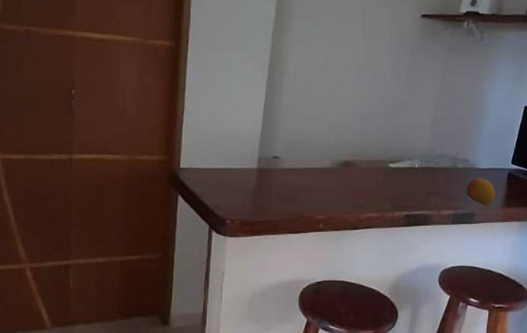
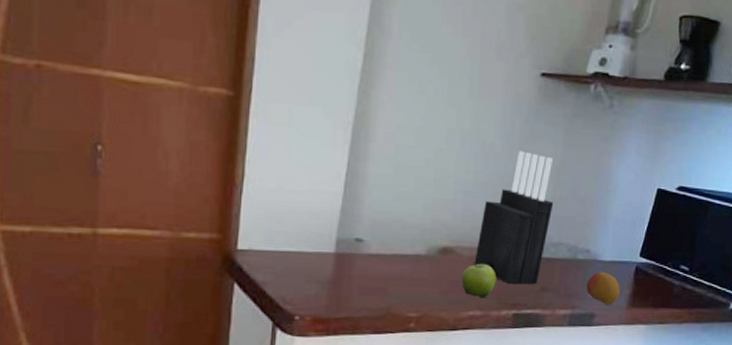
fruit: none [361,173,390,202] -> present [462,263,497,298]
knife block: none [371,80,436,189] -> present [474,151,554,284]

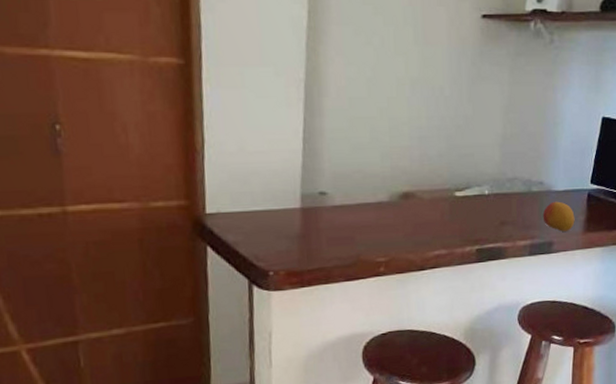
fruit: present [462,263,497,298] -> none [425,204,458,238]
knife block: present [474,151,554,284] -> none [435,93,506,220]

